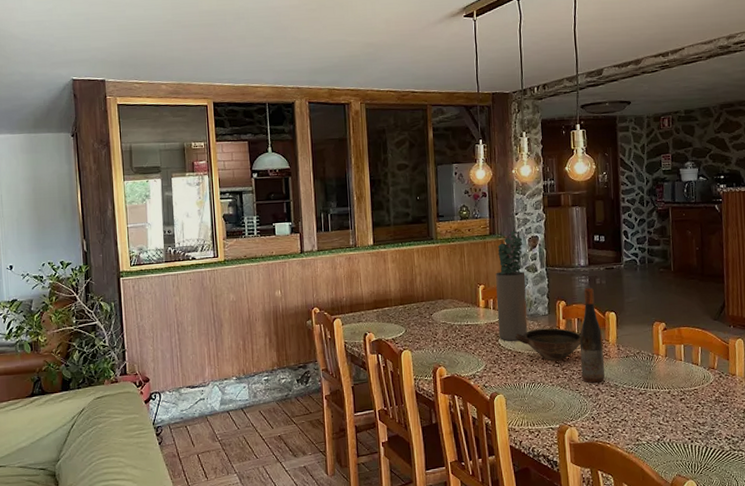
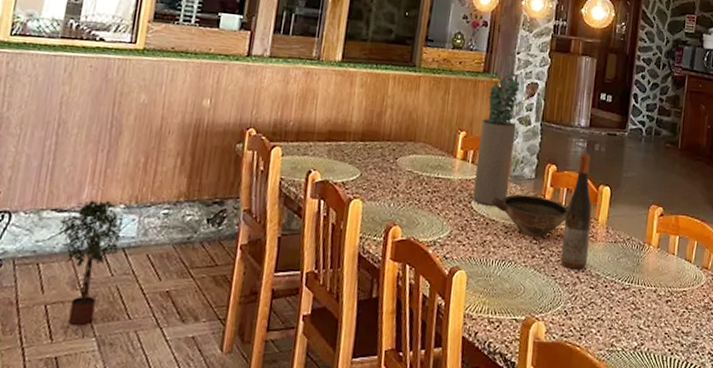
potted tree: none [194,375,242,466] -> present [58,200,126,325]

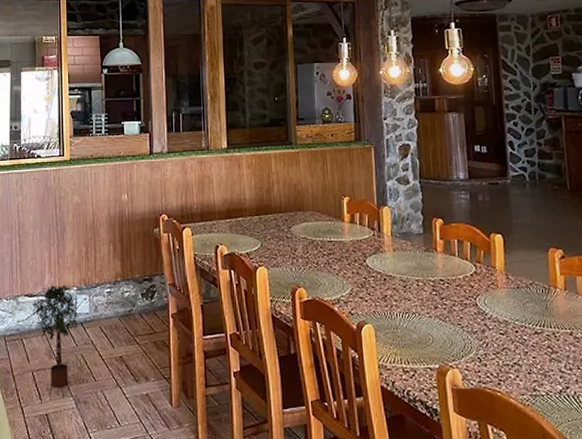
vase: present [473,68,521,206] -> none [361,134,400,262]
bowl: present [491,194,568,237] -> none [385,249,463,289]
wine bottle: present [560,152,592,270] -> none [460,203,492,317]

